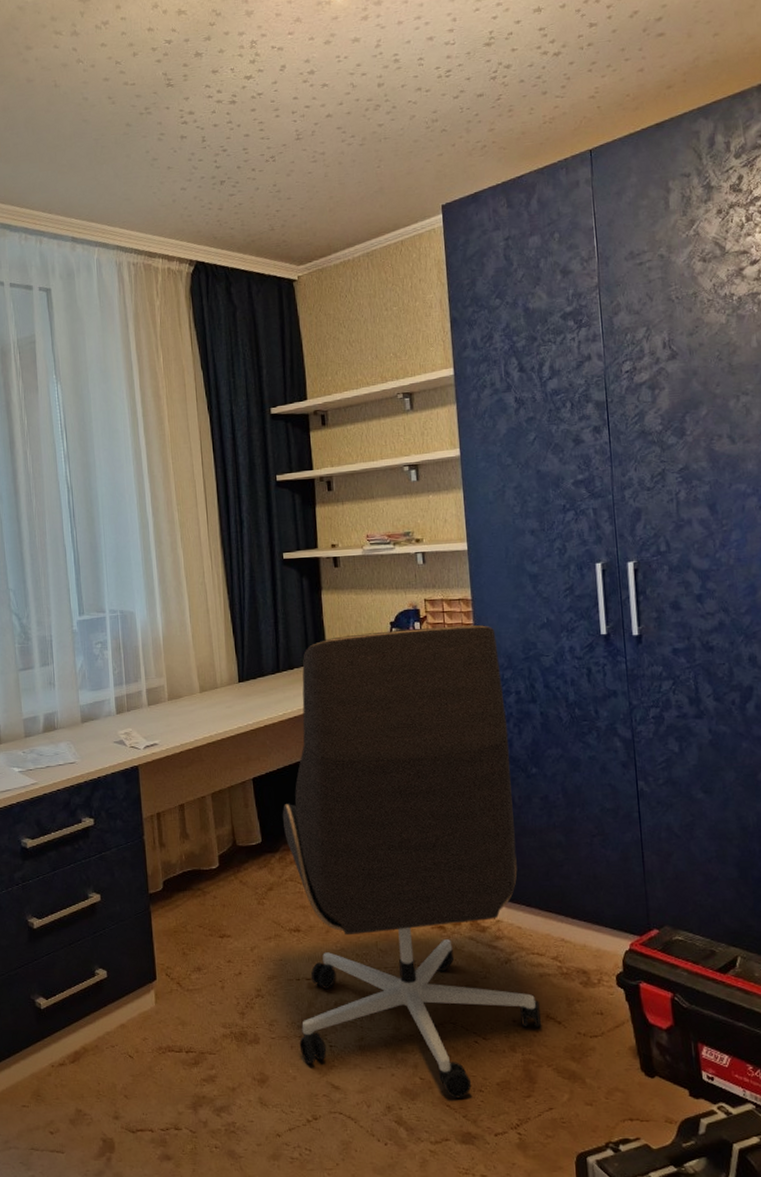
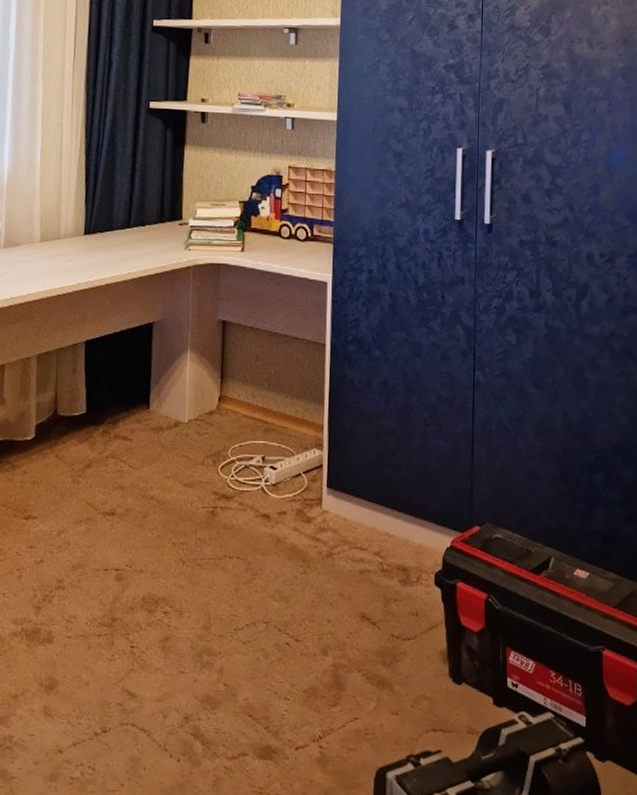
office chair: present [282,624,541,1098] -> none [97,195,356,707]

